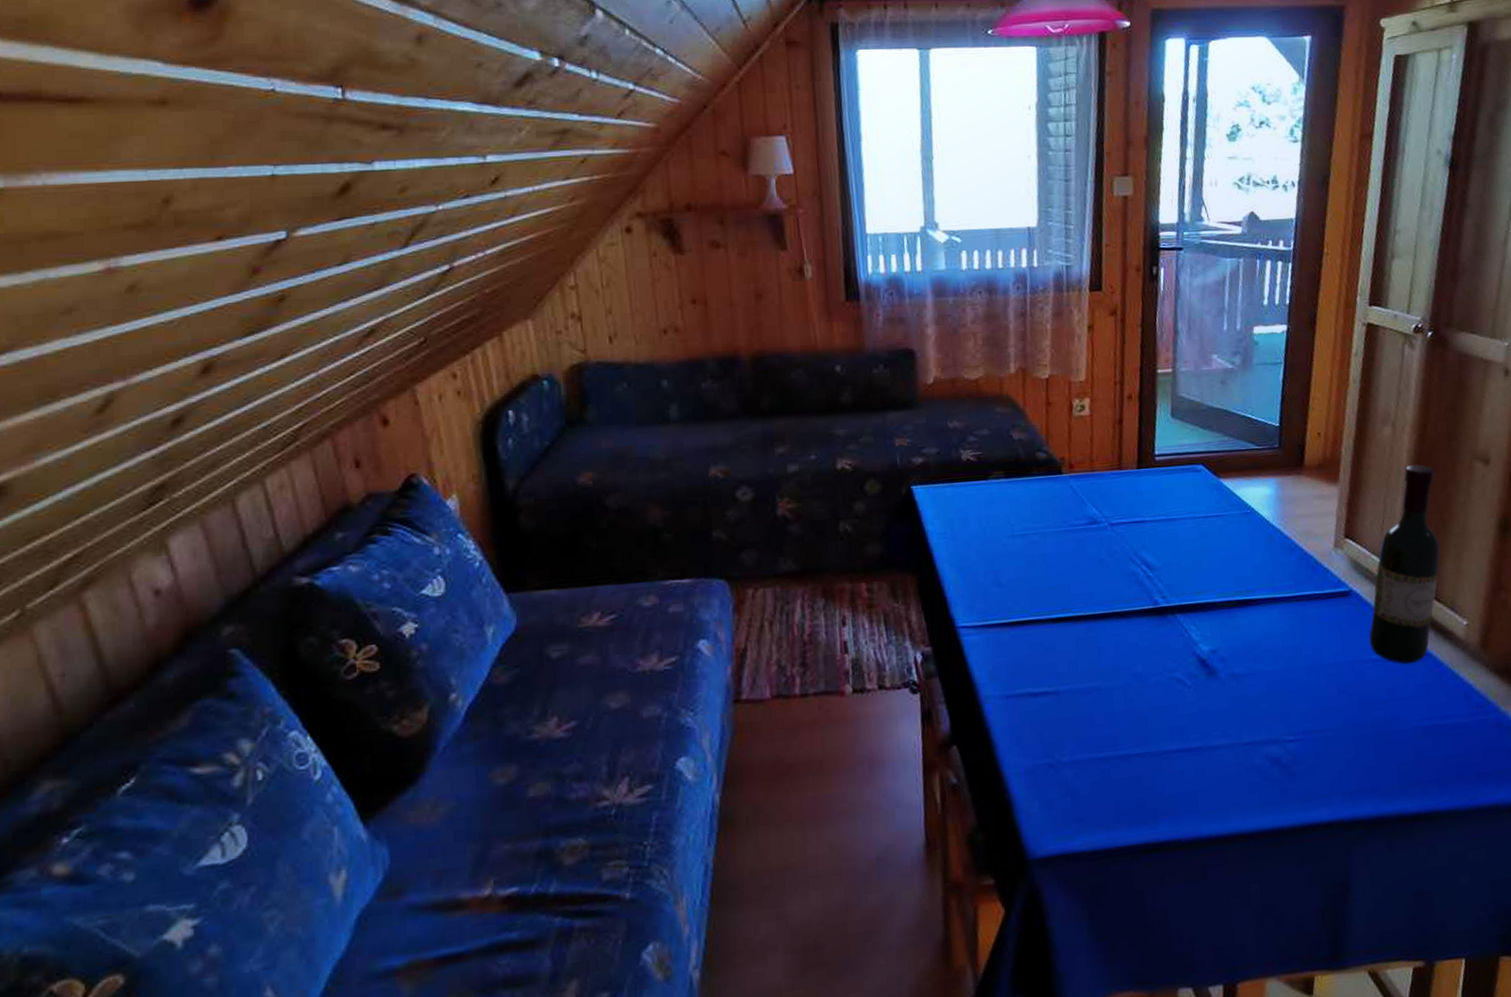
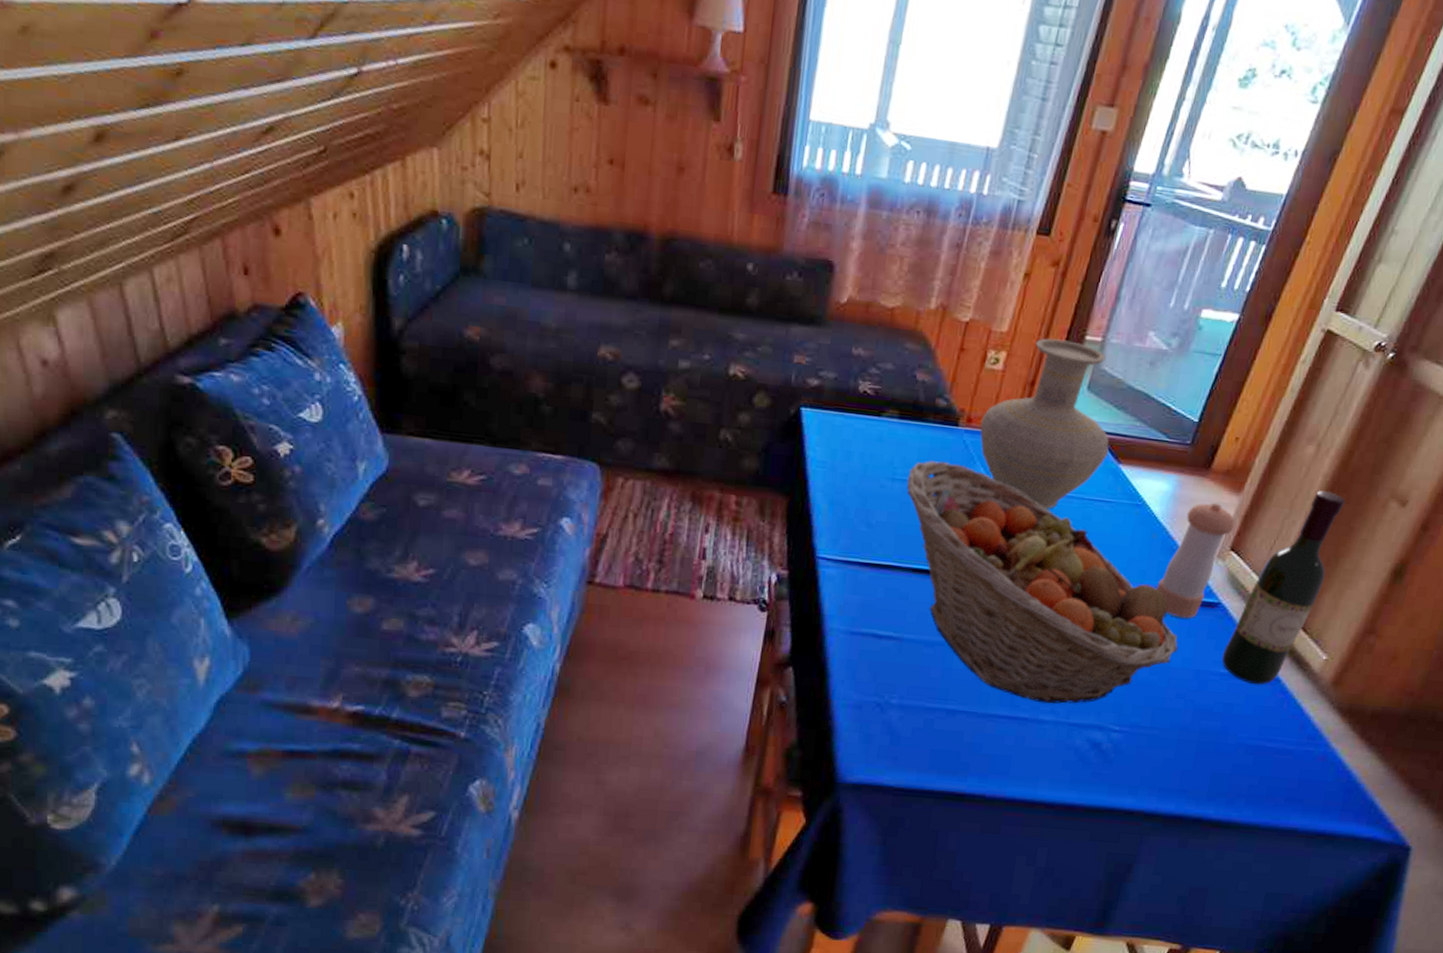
fruit basket: none [1026,509,1326,728] -> present [906,459,1178,704]
vase: none [1082,377,1208,535] -> present [980,338,1110,510]
pepper shaker: none [1287,496,1342,613] -> present [1156,502,1235,619]

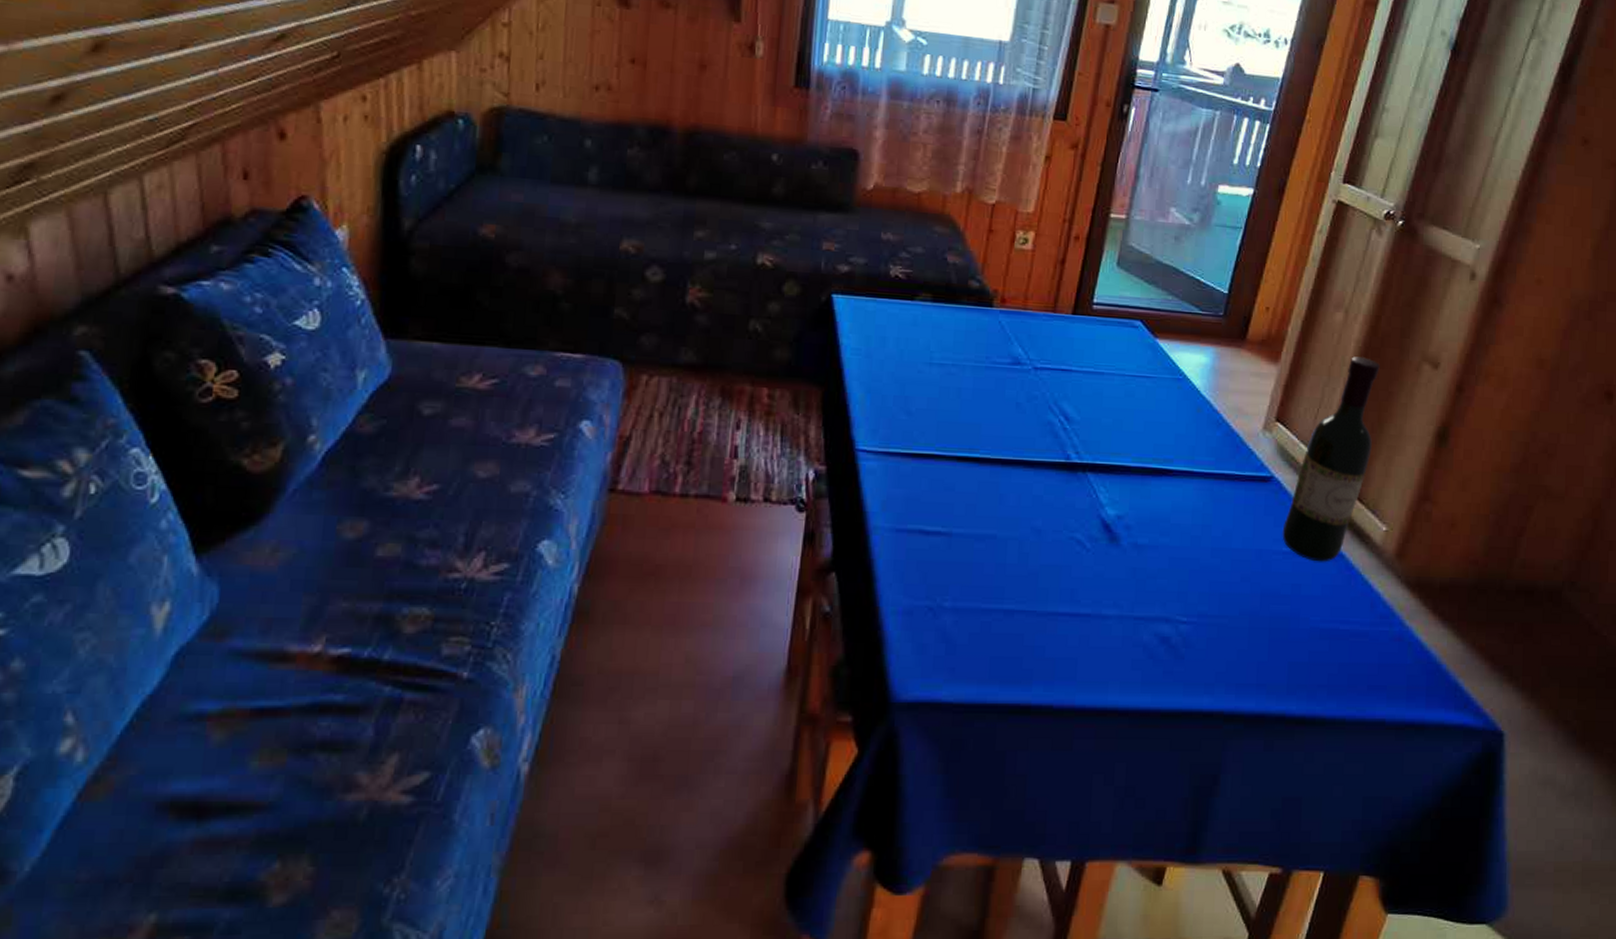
fruit basket: present [906,459,1178,704] -> none [944,342,1237,597]
vase: present [980,338,1110,510] -> none [1014,217,1145,388]
pepper shaker: present [1156,502,1235,619] -> none [1207,373,1277,495]

